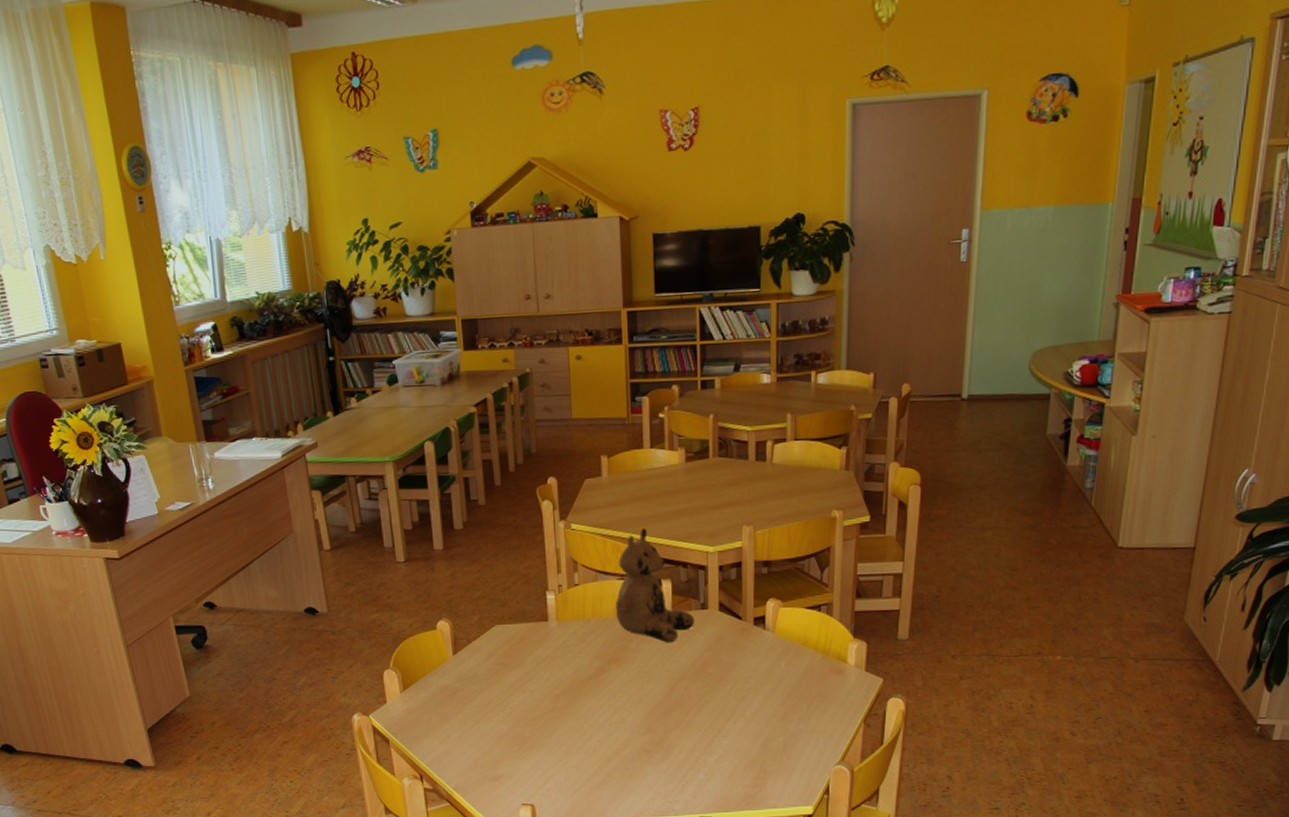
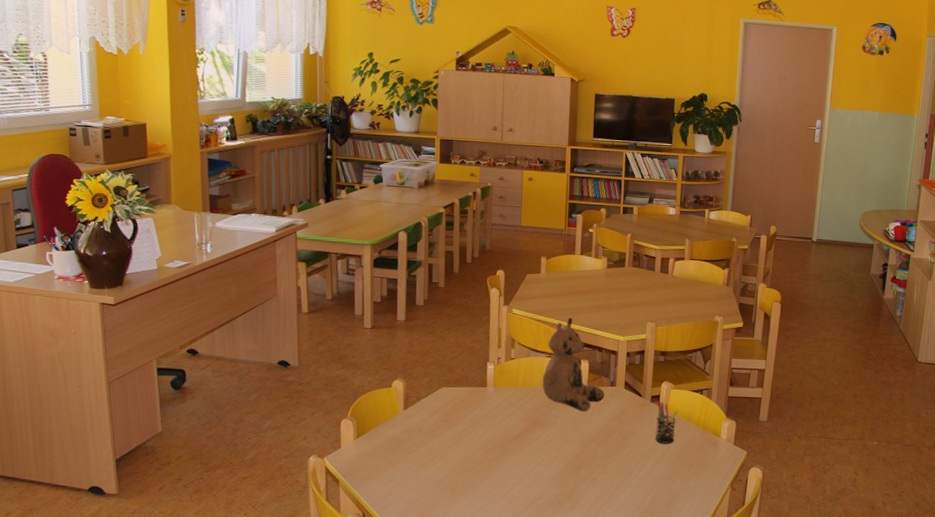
pen holder: none [762,623,789,675] -> present [655,401,677,444]

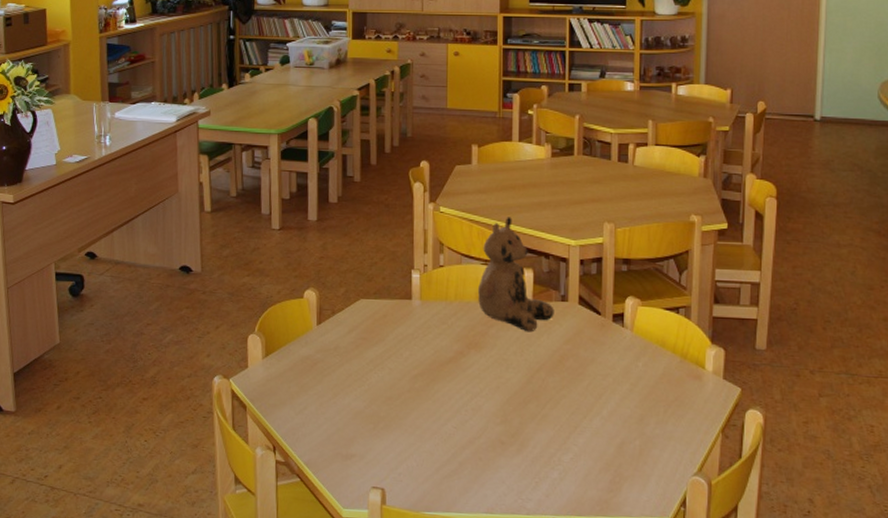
pen holder: present [655,401,677,444] -> none [619,321,647,375]

